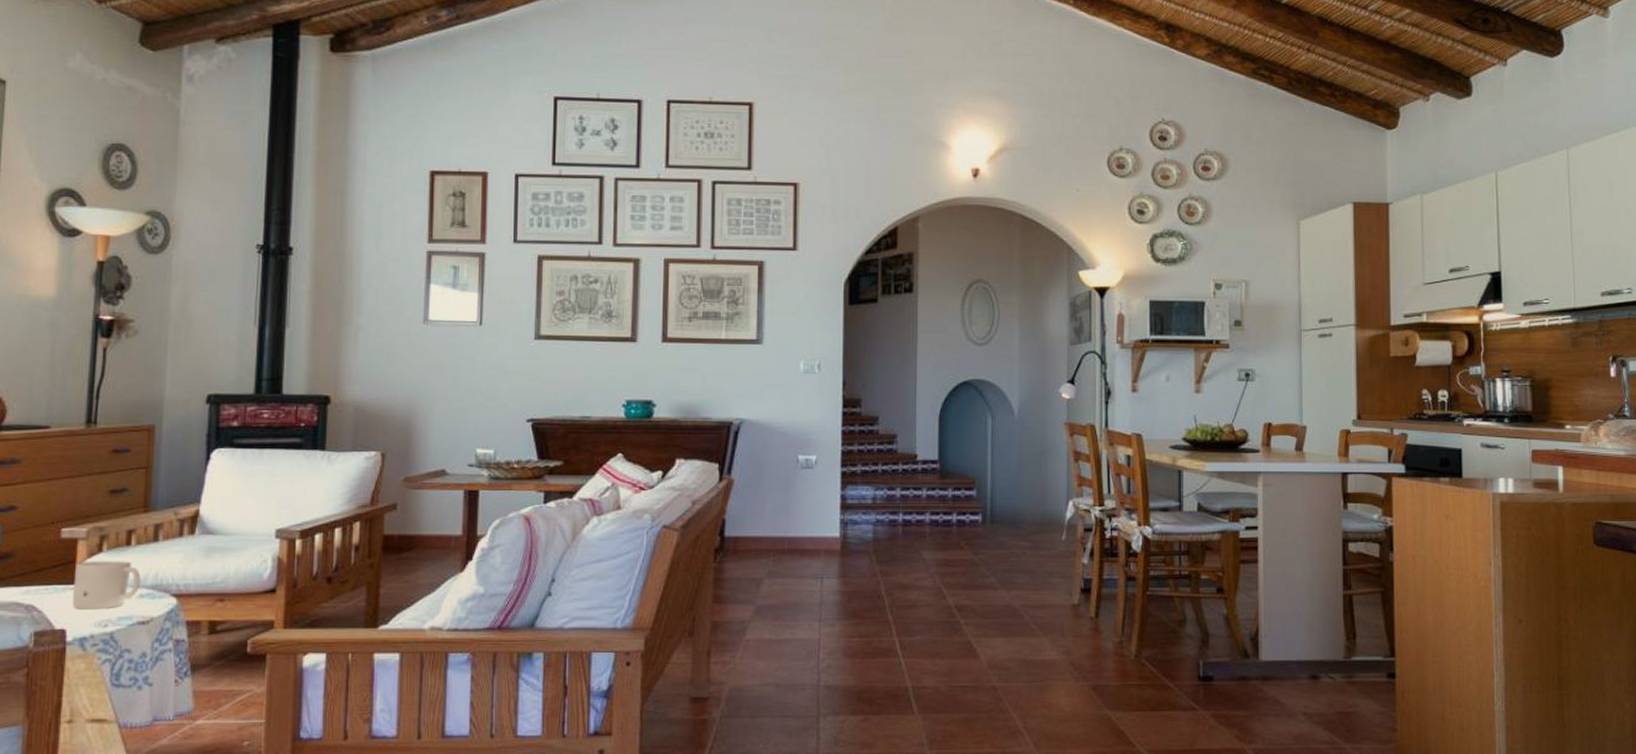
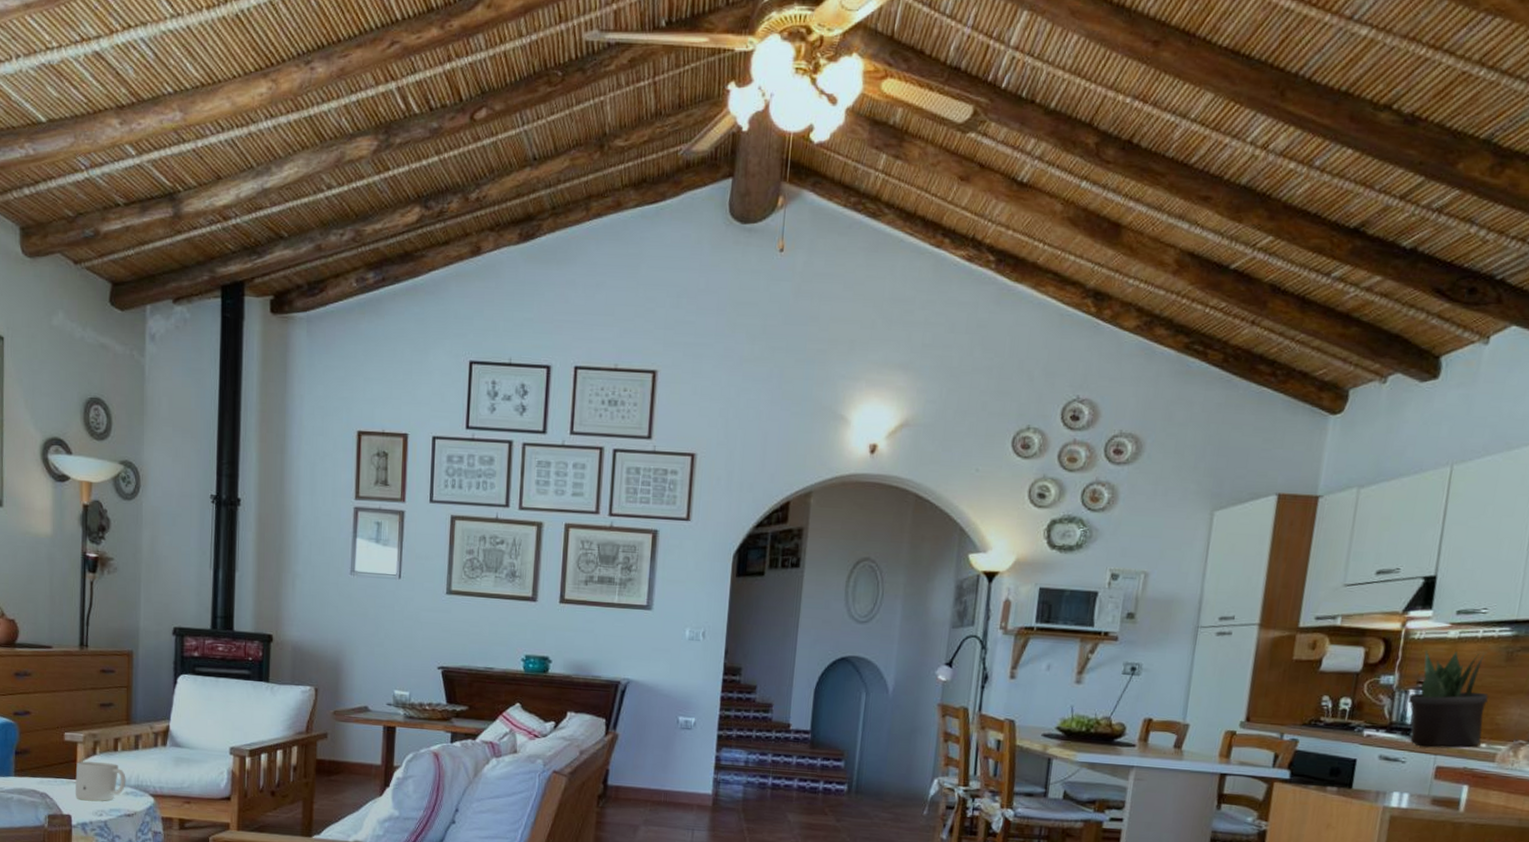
planter: none [1496,340,1565,432] -> present [1408,649,1489,749]

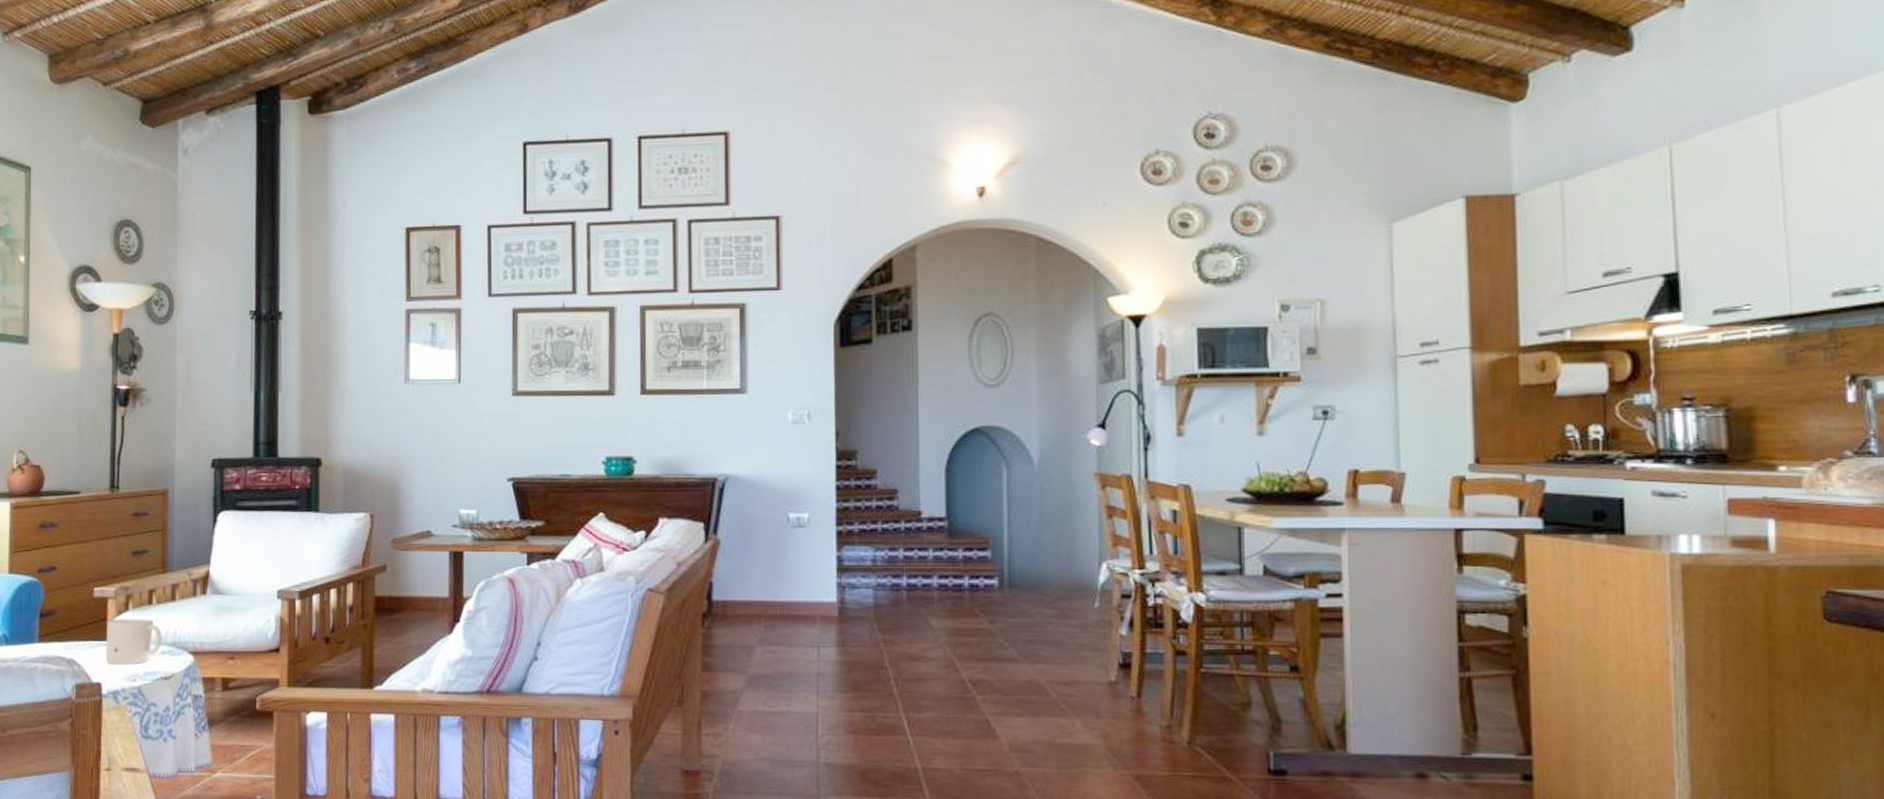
planter: present [1408,649,1489,749] -> none [1674,357,1778,477]

